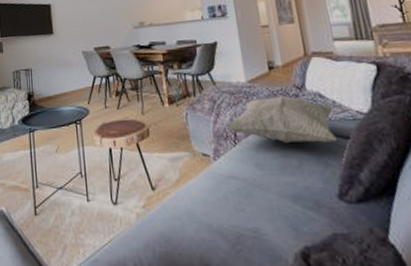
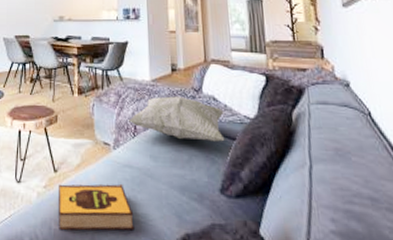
hardback book: none [158,197,246,252] -> present [59,183,134,231]

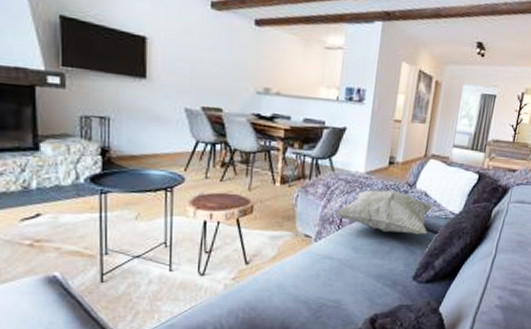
hardback book: present [59,183,134,231] -> none [247,273,328,317]

